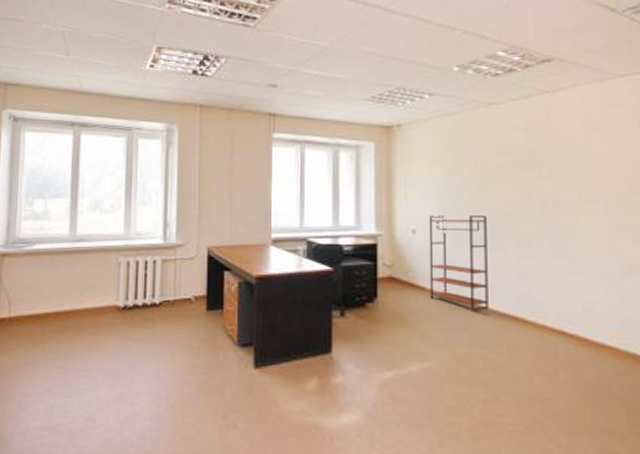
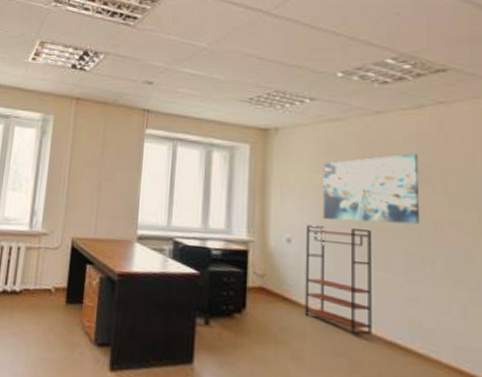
wall art: none [443,141,528,210] -> present [323,153,419,225]

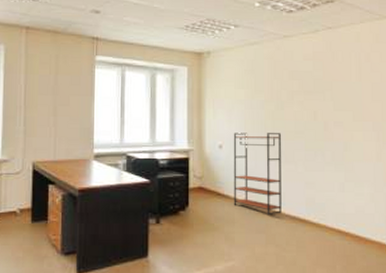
wall art: present [323,153,419,225] -> none [245,70,314,127]

